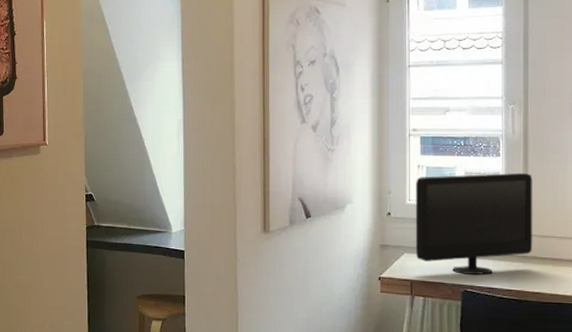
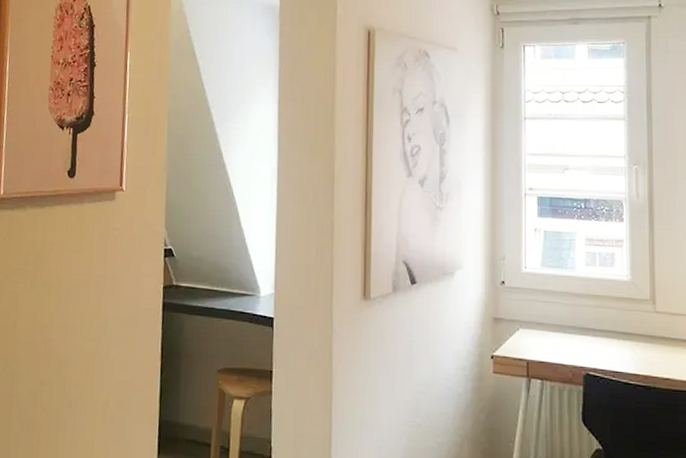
computer monitor: present [415,172,533,276] -> none [531,240,661,357]

